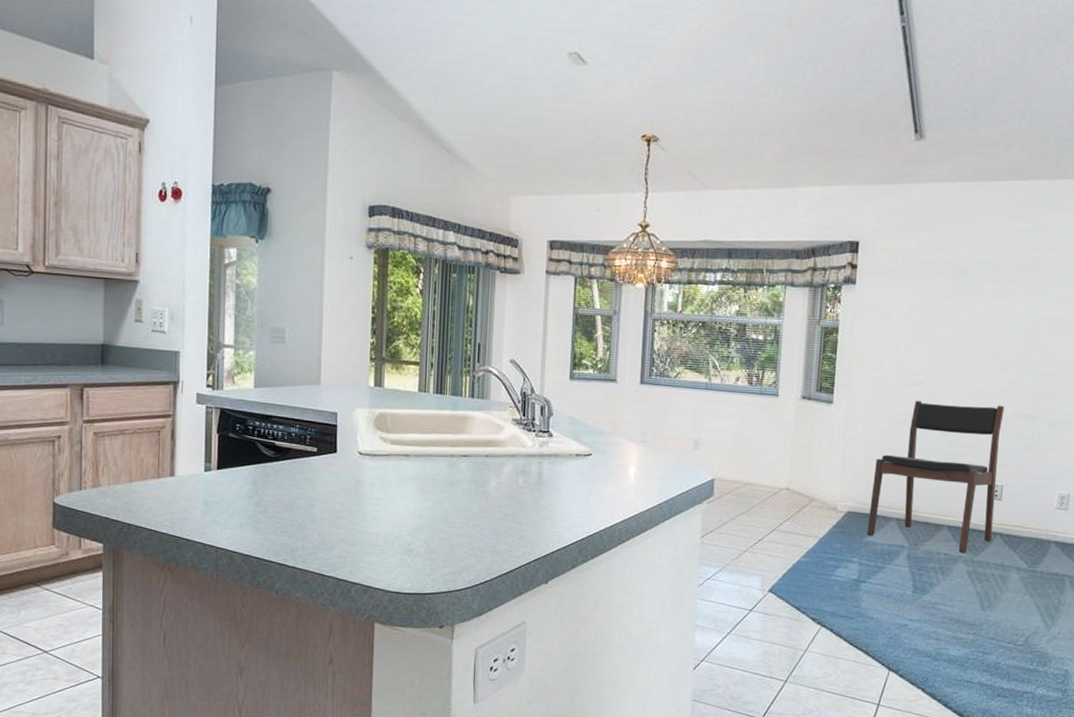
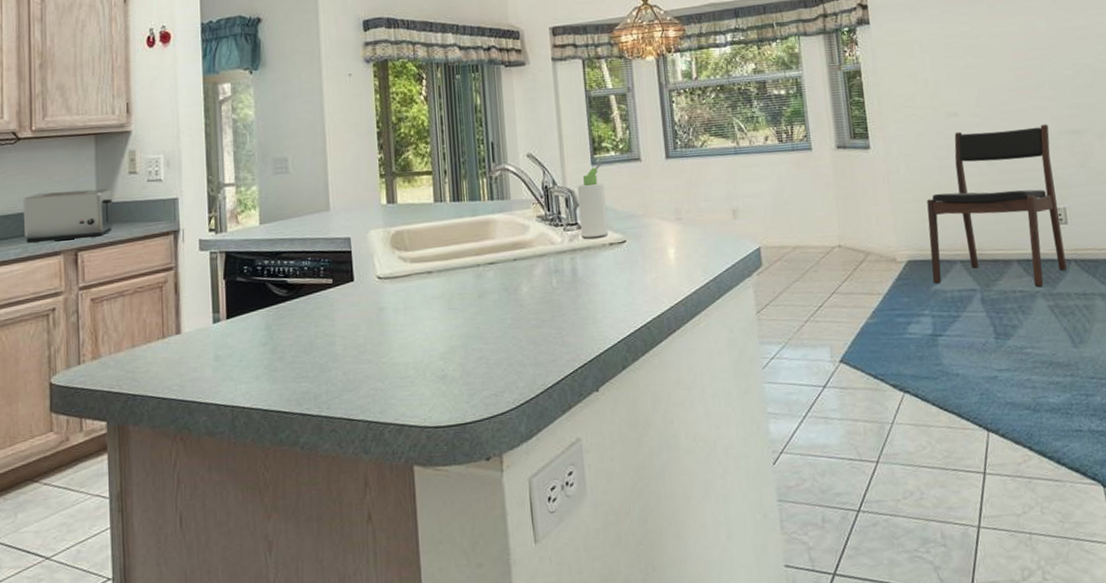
toaster: none [34,327,118,377] -> present [23,188,113,244]
bottle: none [550,377,580,449] -> present [577,161,609,240]

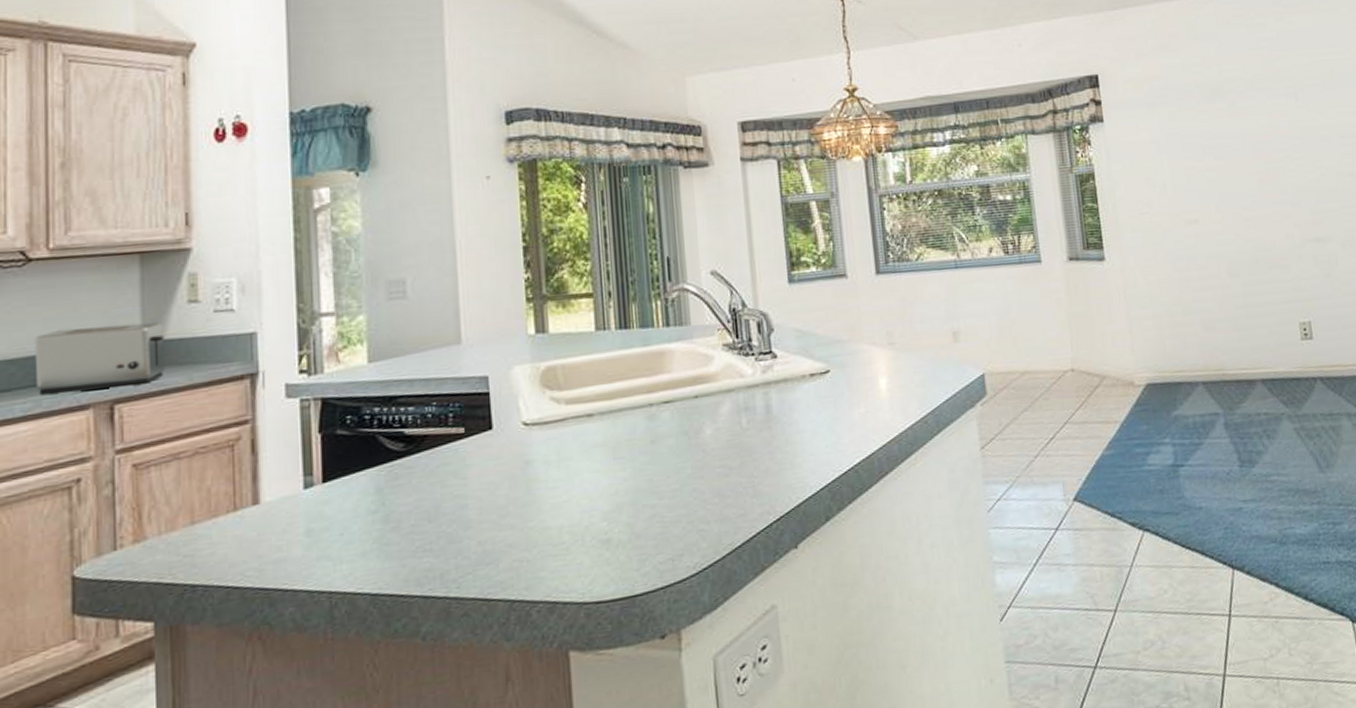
bottle: present [577,161,609,240] -> none [771,279,809,371]
dining chair: present [926,124,1067,288] -> none [1166,231,1312,409]

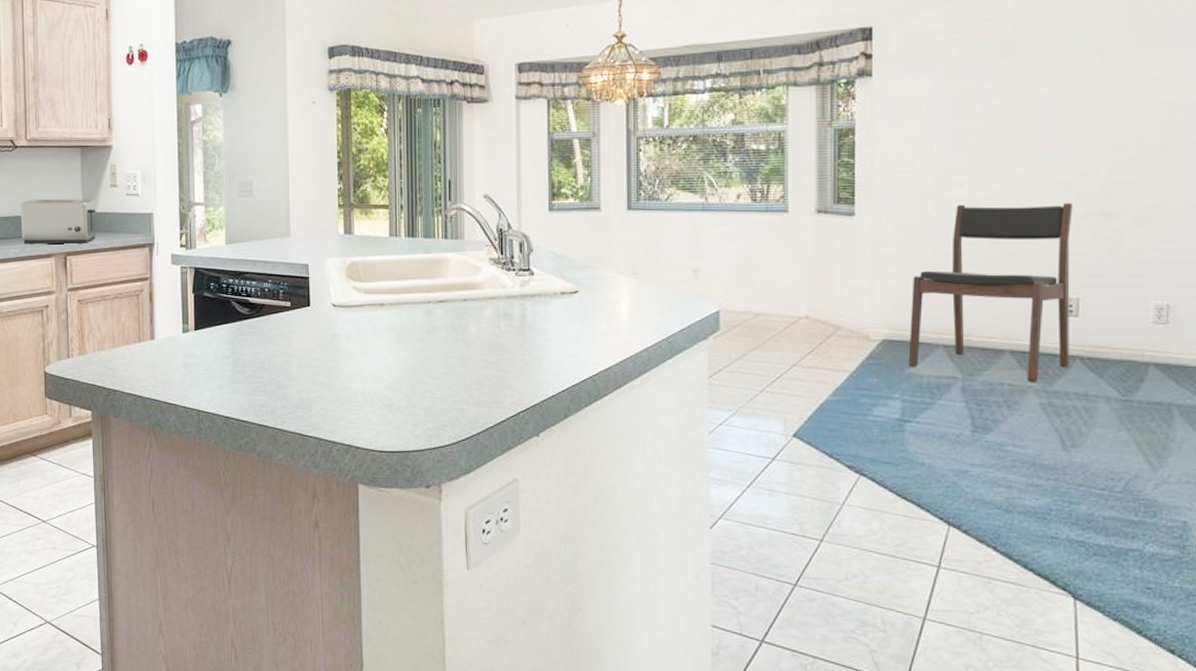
dining chair: none [1166,231,1312,409] -> present [908,202,1073,383]

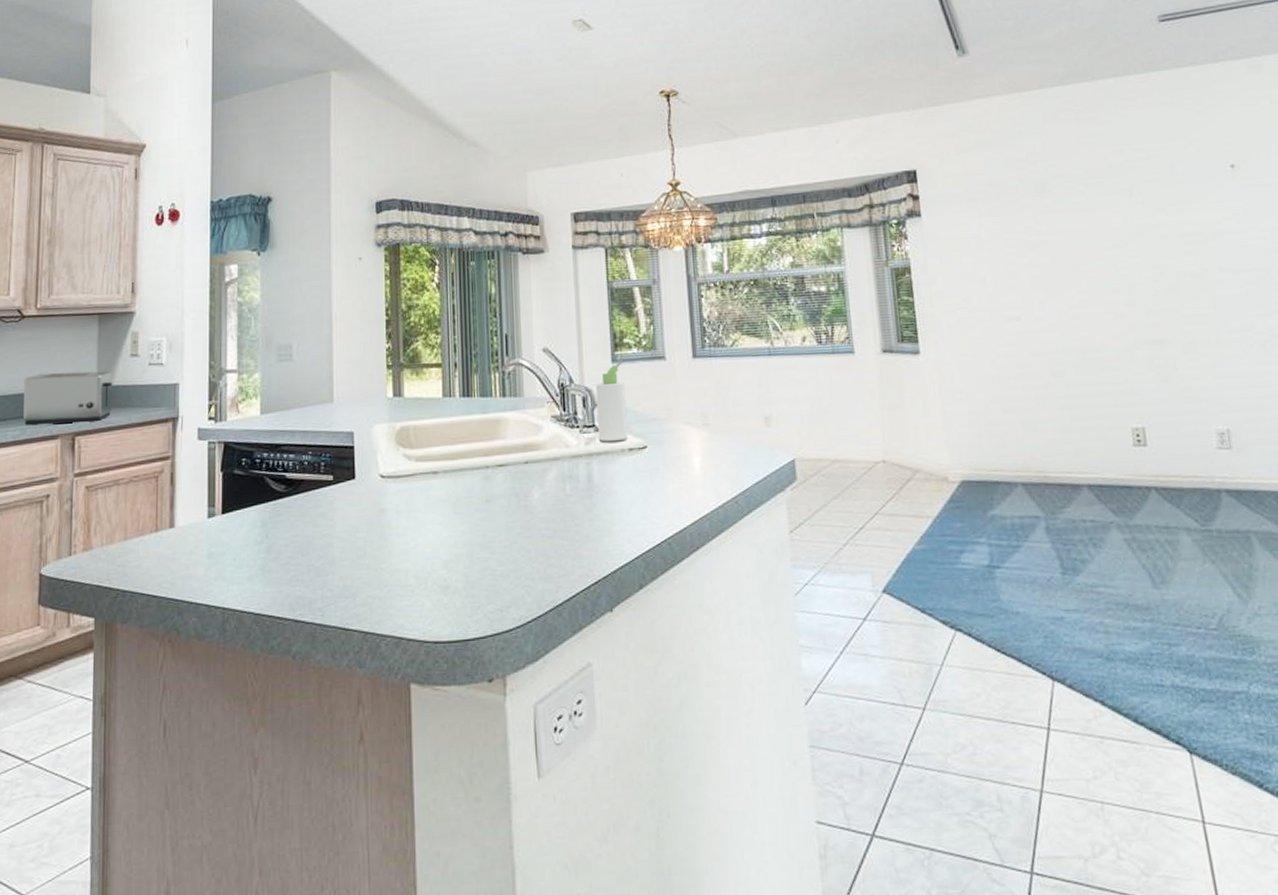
bottle: none [532,208,561,287] -> present [595,359,628,444]
dining chair: present [908,202,1073,383] -> none [983,332,1146,518]

